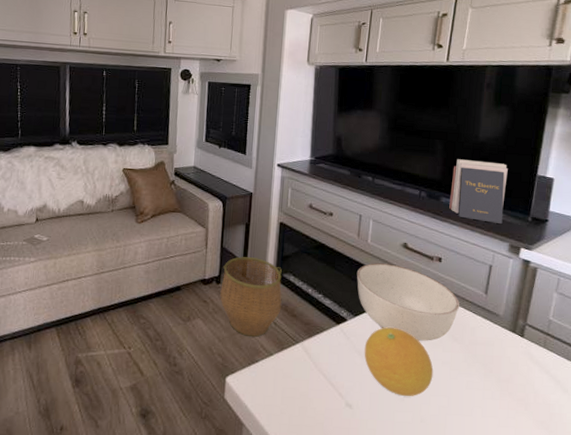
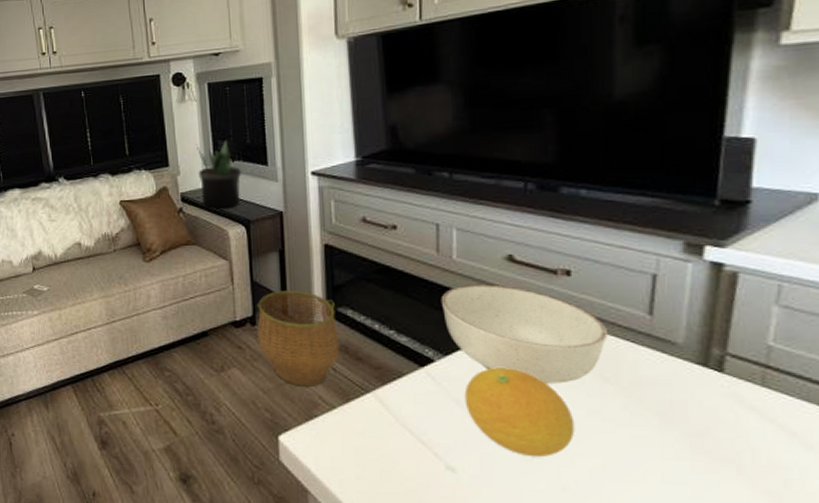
planter: none [190,130,224,185] -> present [195,140,240,209]
books: present [449,159,508,224] -> none [574,128,670,215]

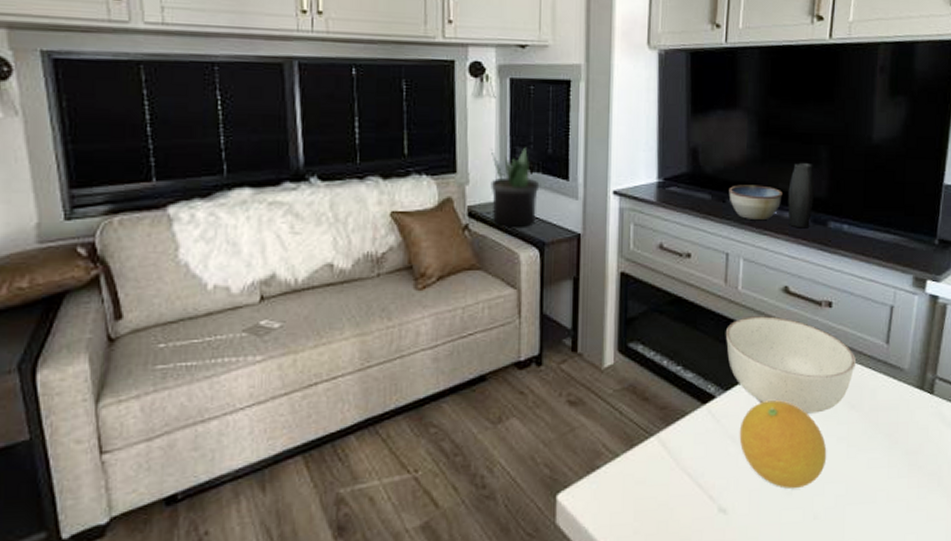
basket: present [257,291,340,387] -> none [543,324,628,435]
bowl: none [434,155,499,191] -> present [728,185,783,221]
vase: none [506,128,540,196] -> present [788,162,815,228]

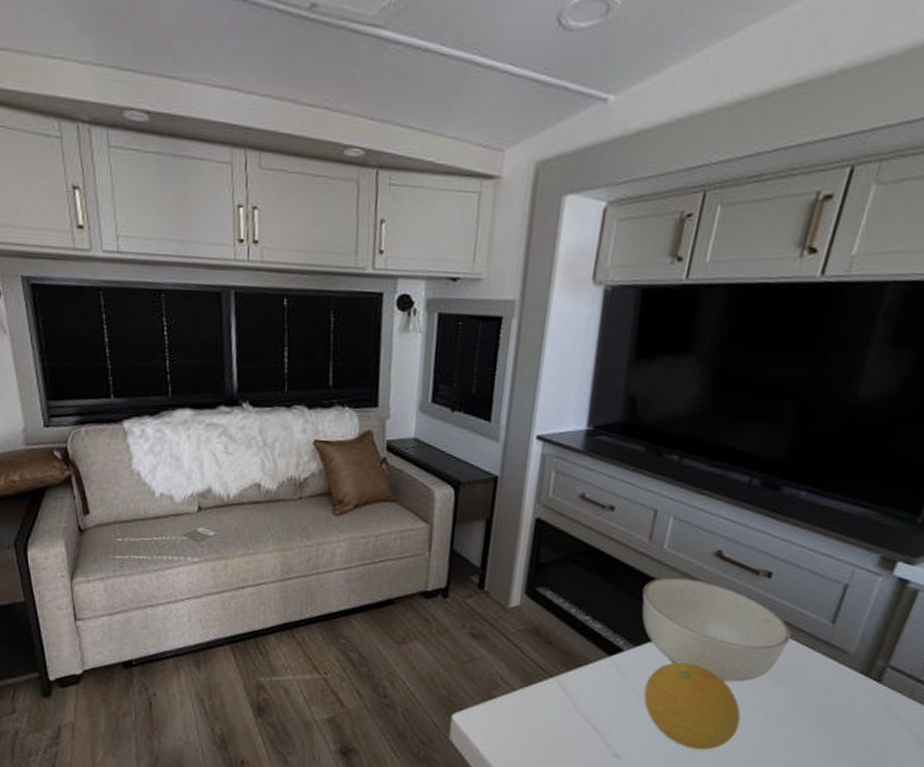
planter: present [490,147,538,227] -> none [409,385,459,465]
bowl: present [728,185,783,221] -> none [666,438,732,479]
vase: present [788,162,815,228] -> none [733,418,774,492]

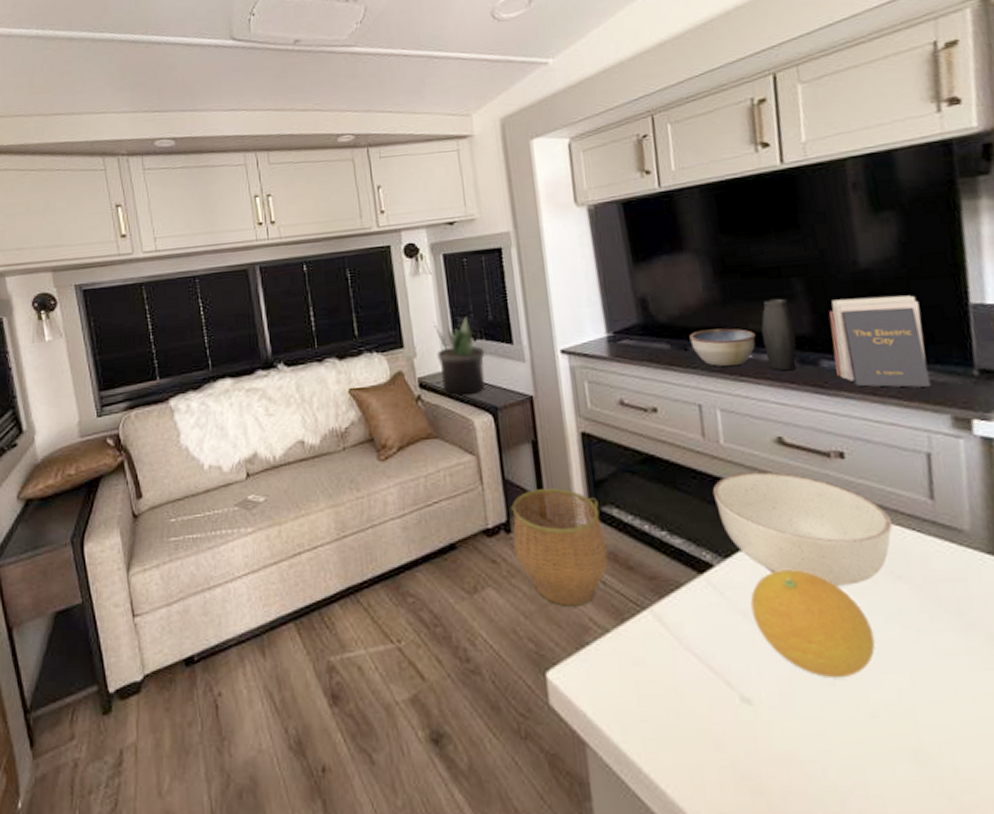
planter: none [409,385,459,465] -> present [432,316,485,395]
basket: none [447,563,535,667] -> present [511,488,609,607]
bowl: none [666,438,732,479] -> present [689,328,756,367]
vase: none [733,418,774,492] -> present [761,298,797,371]
books: none [794,430,897,526] -> present [829,295,931,388]

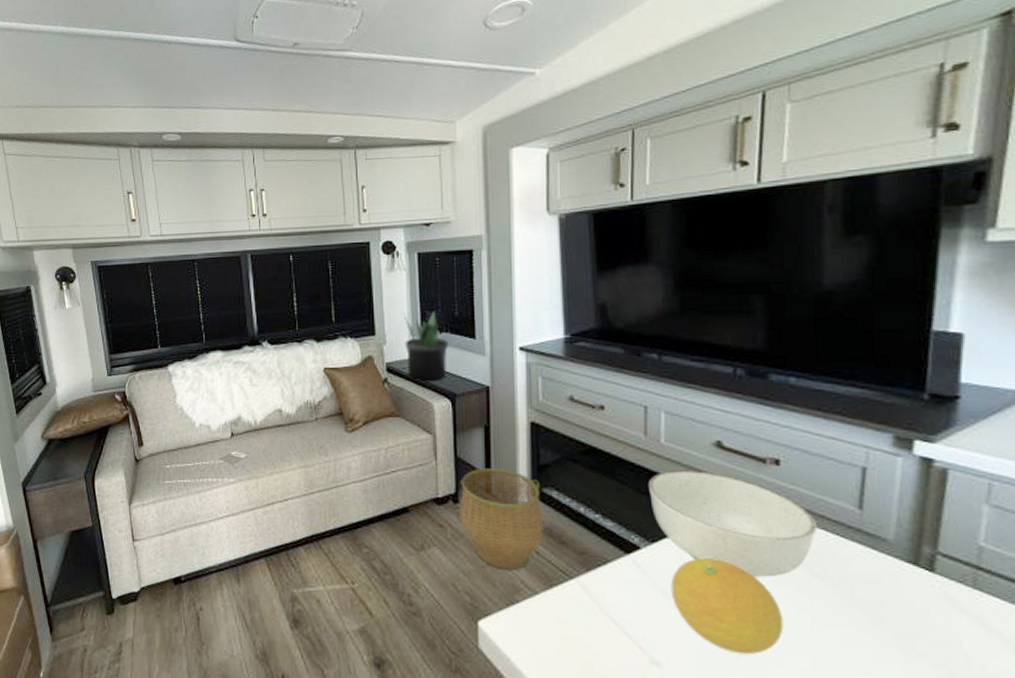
bowl: present [689,328,756,367] -> none [643,338,709,374]
vase: present [761,298,797,371] -> none [715,313,750,382]
books: present [829,295,931,388] -> none [784,317,879,406]

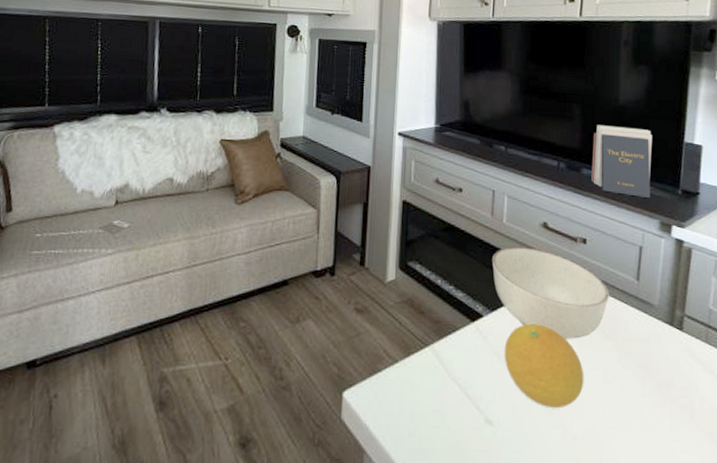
planter: present [403,311,447,380] -> none [299,93,338,158]
basket: present [460,468,544,570] -> none [334,242,407,340]
books: none [784,317,879,406] -> present [591,125,653,198]

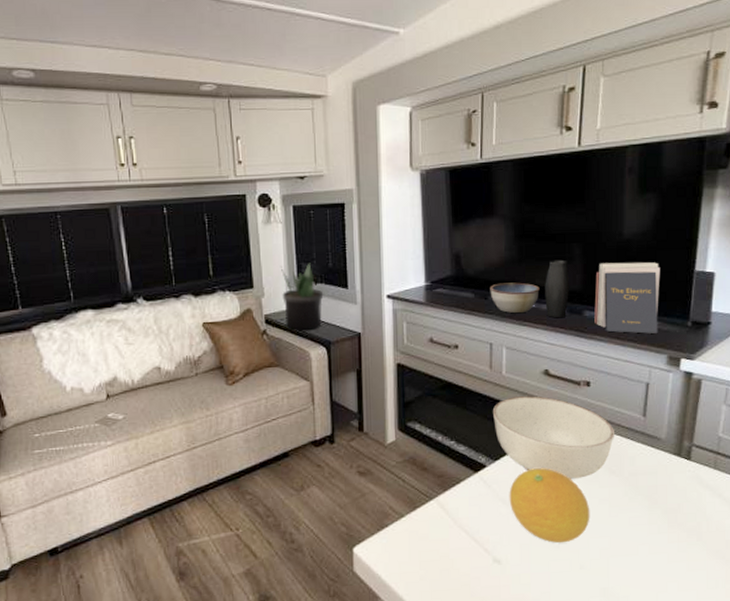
planter: none [299,93,338,158] -> present [280,263,322,330]
bowl: none [495,133,541,164] -> present [490,282,540,314]
vase: none [546,117,570,173] -> present [545,259,570,319]

